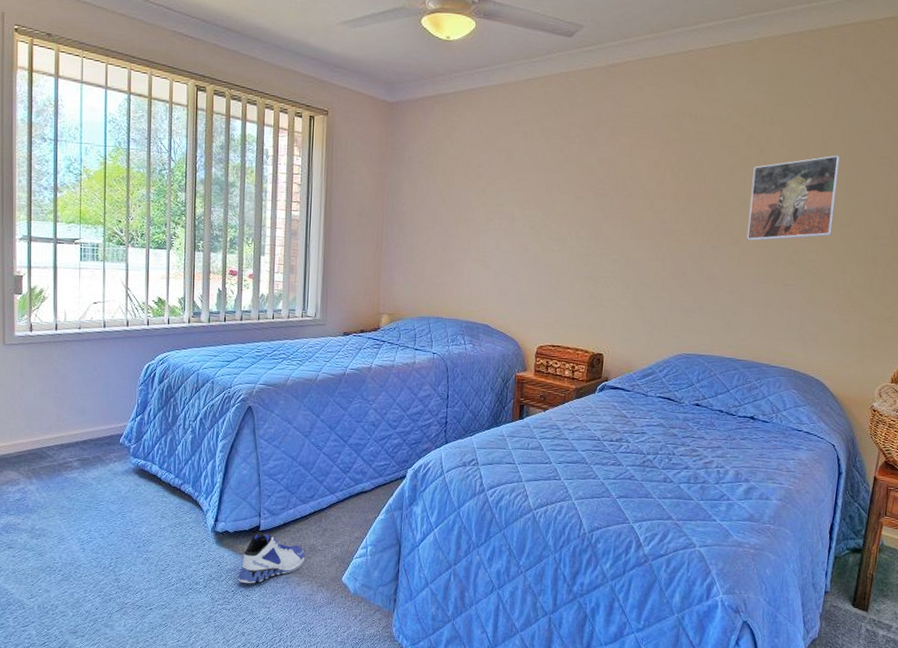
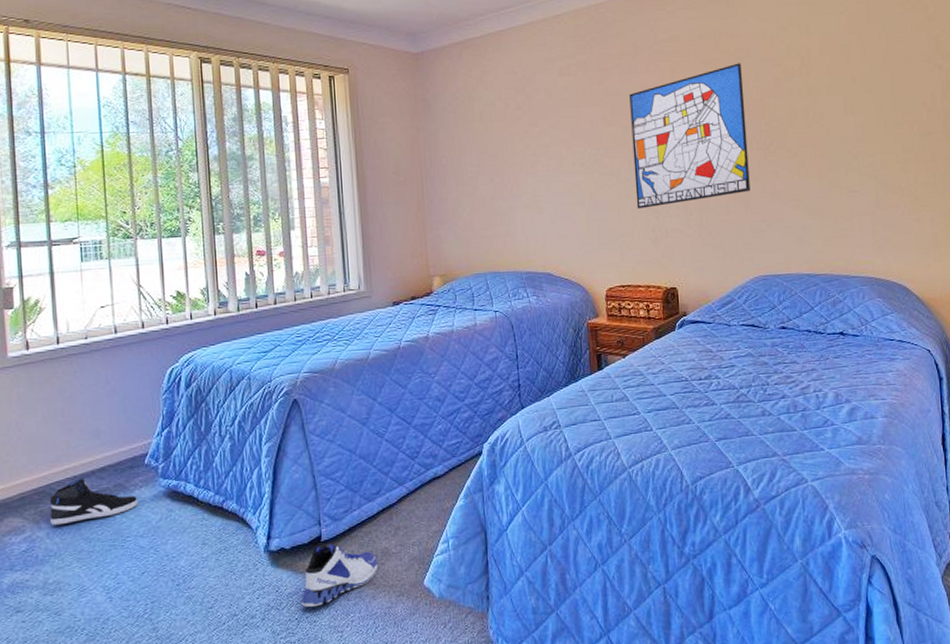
sneaker: none [40,446,111,483] -> present [49,478,138,526]
wall art: none [577,145,700,276] -> present [629,63,750,209]
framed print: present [747,155,840,241] -> none [798,57,886,152]

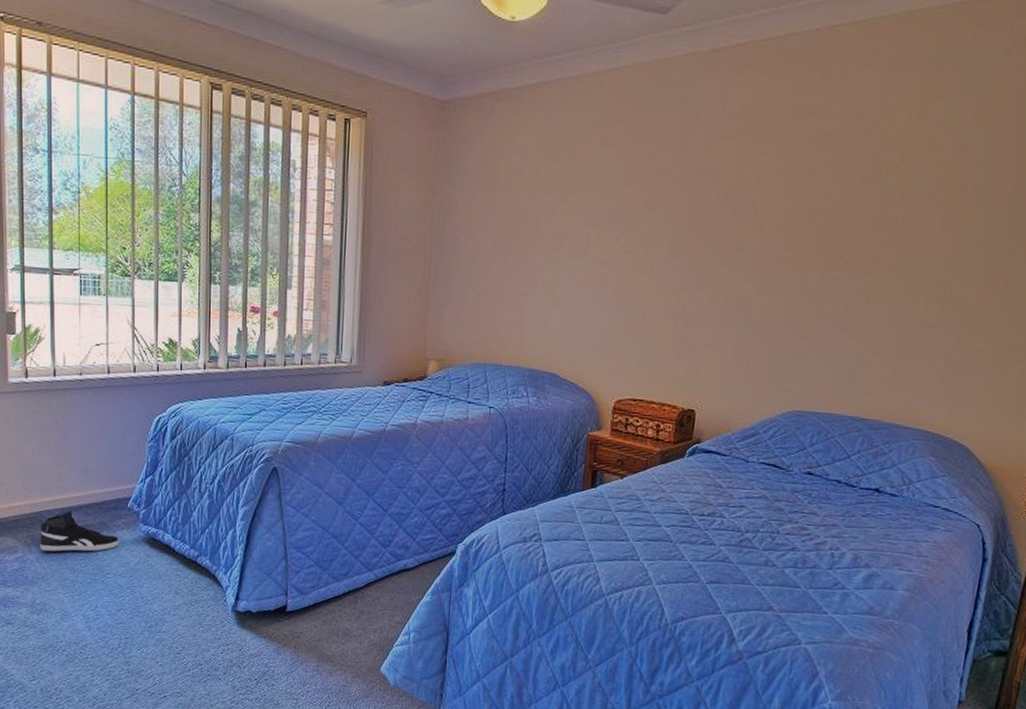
sneaker: present [301,543,379,608] -> none [261,612,339,672]
wall art: present [629,63,750,209] -> none [665,151,824,315]

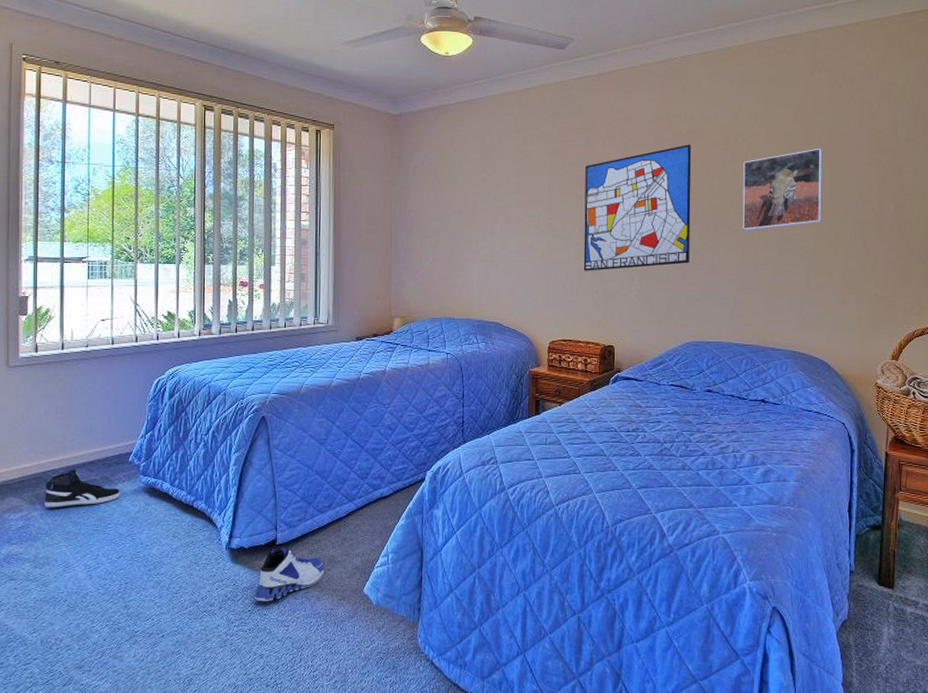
sneaker: none [261,612,339,672] -> present [254,546,325,602]
wall art: none [665,151,824,315] -> present [583,144,692,271]
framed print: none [880,161,1005,272] -> present [742,148,822,231]

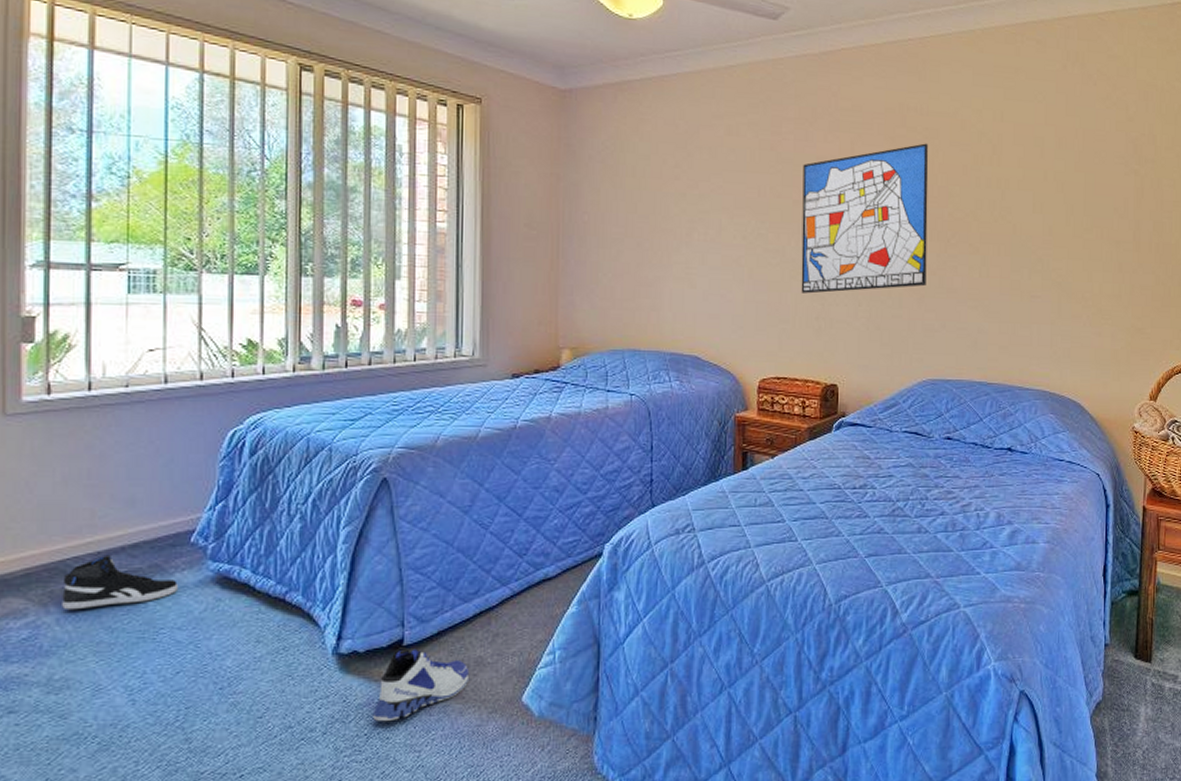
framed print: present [742,148,822,231] -> none [986,154,1076,249]

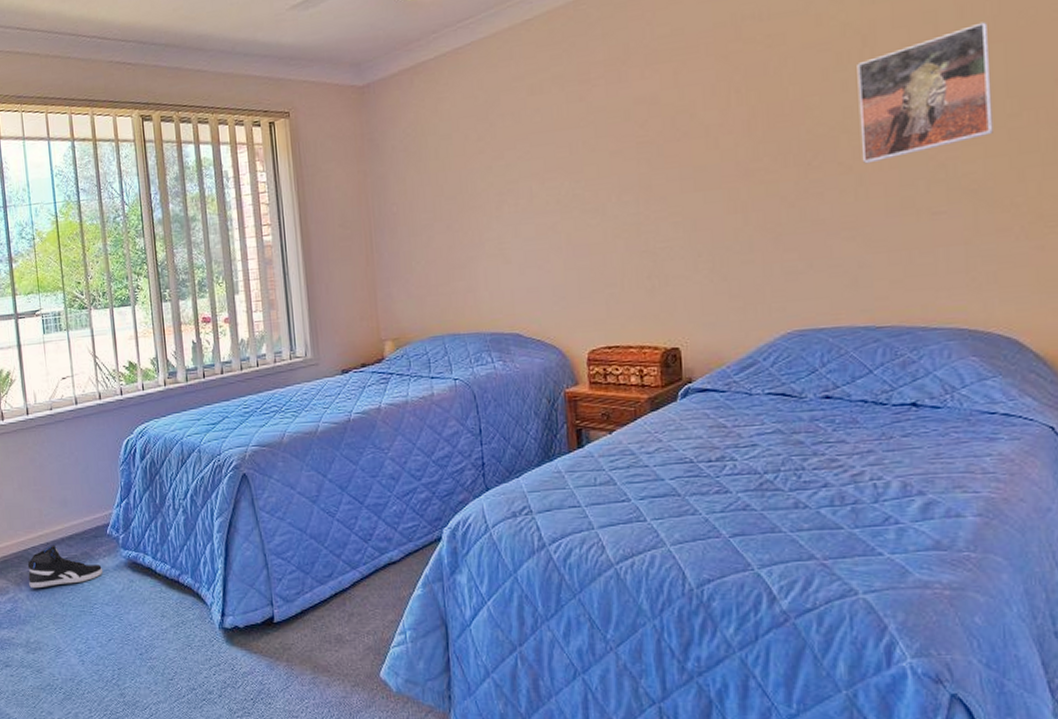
sneaker: present [372,647,470,722] -> none [255,624,333,689]
wall art: present [801,143,929,294] -> none [618,53,783,252]
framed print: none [986,154,1076,249] -> present [857,21,993,164]

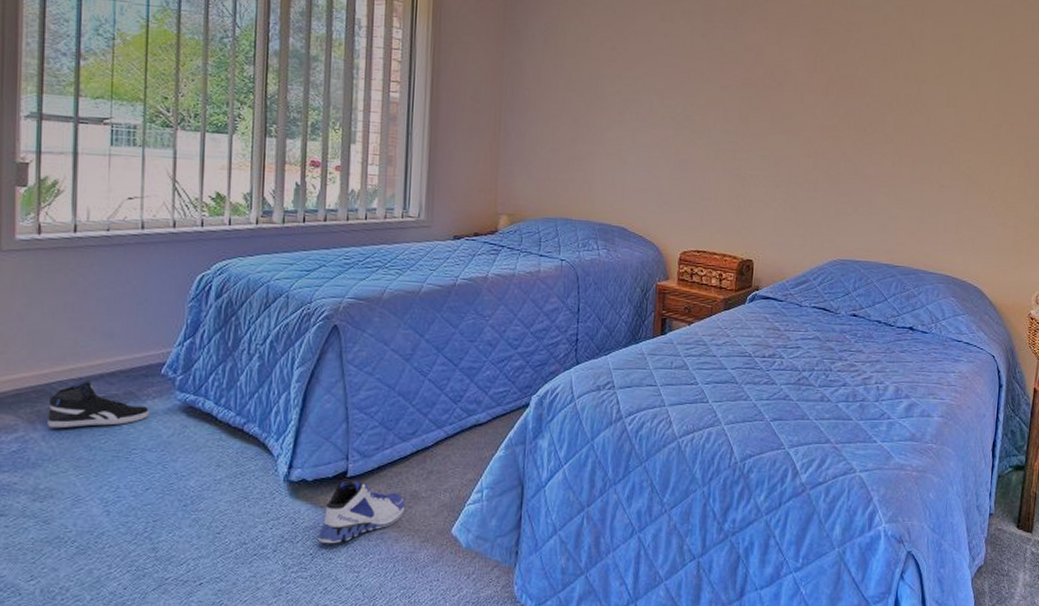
sneaker: none [255,624,333,689] -> present [317,478,405,544]
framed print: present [857,21,993,164] -> none [901,52,990,139]

